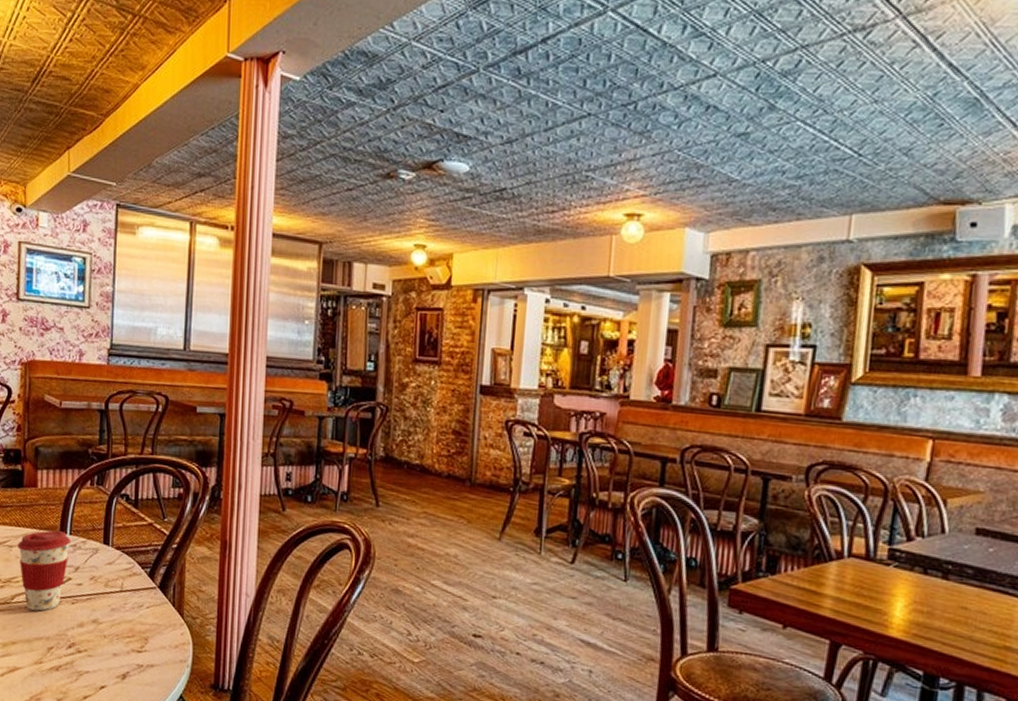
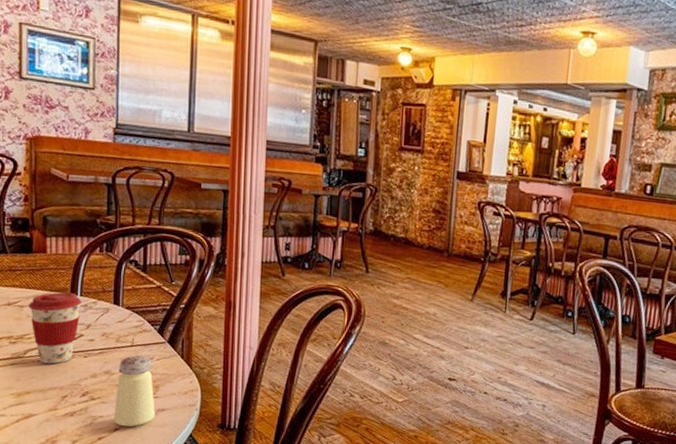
saltshaker: none [100,602,144,685] -> present [113,355,155,427]

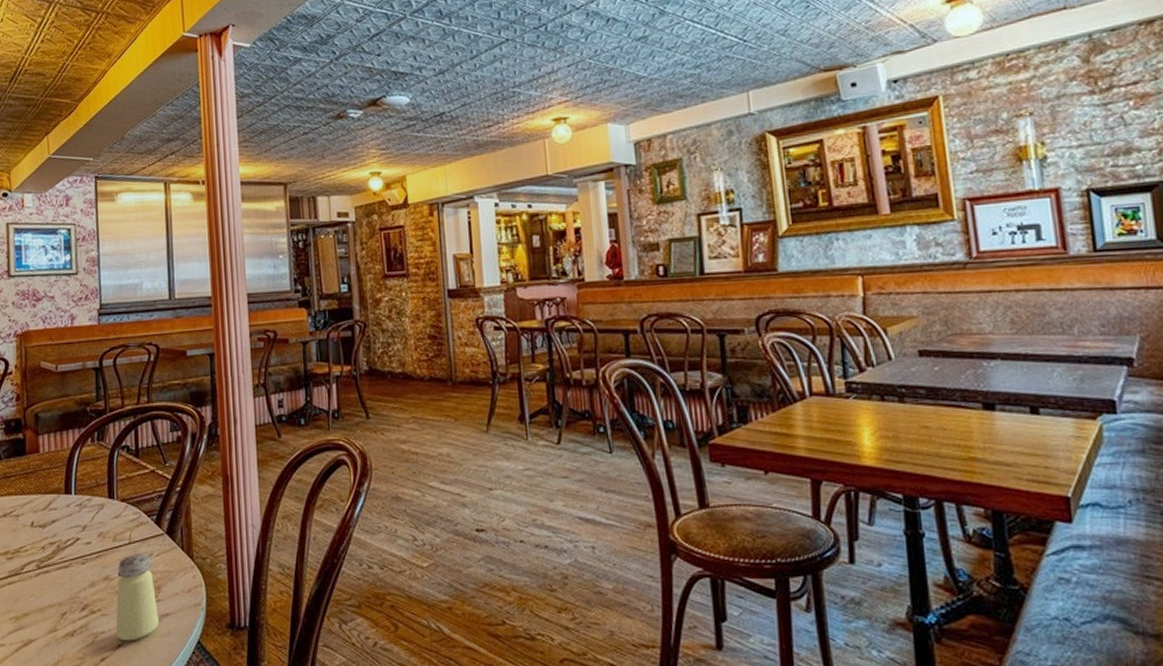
coffee cup: present [29,292,82,364] -> none [24,493,77,577]

